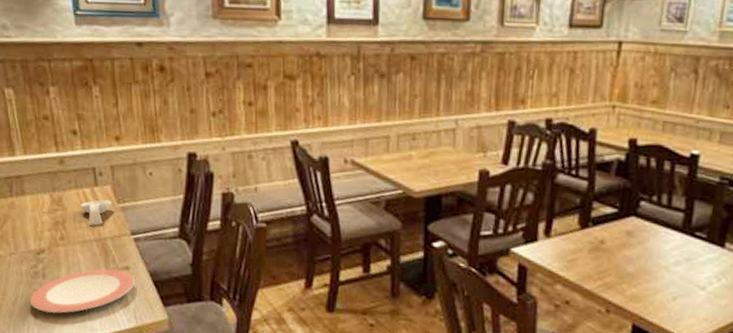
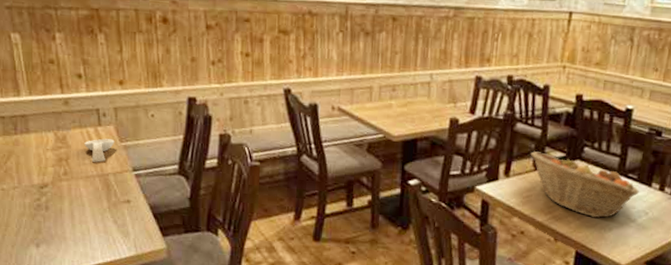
plate: present [29,269,135,314] -> none [32,202,135,244]
fruit basket: none [575,207,709,285] -> present [530,151,639,218]

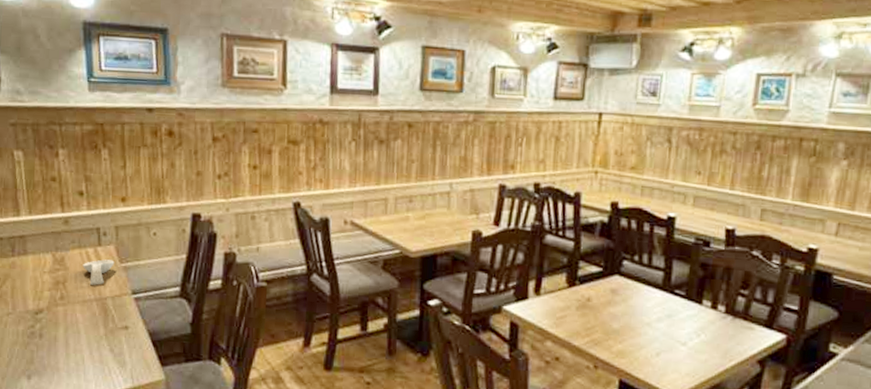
fruit basket: present [530,151,639,218] -> none [562,266,688,341]

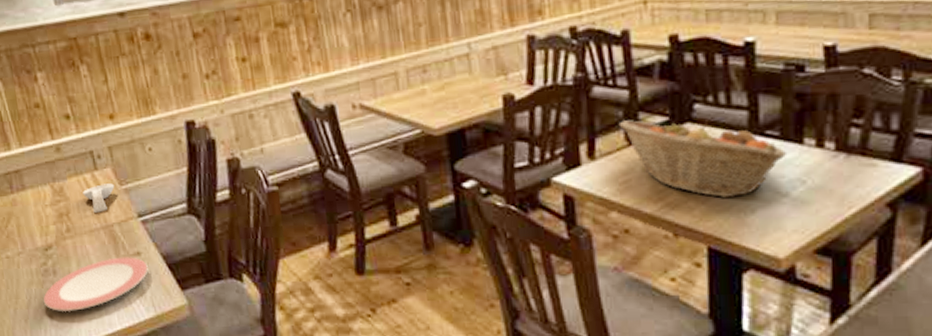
plate: none [24,328,133,375] -> present [43,257,148,312]
fruit basket: none [562,266,688,341] -> present [618,120,786,198]

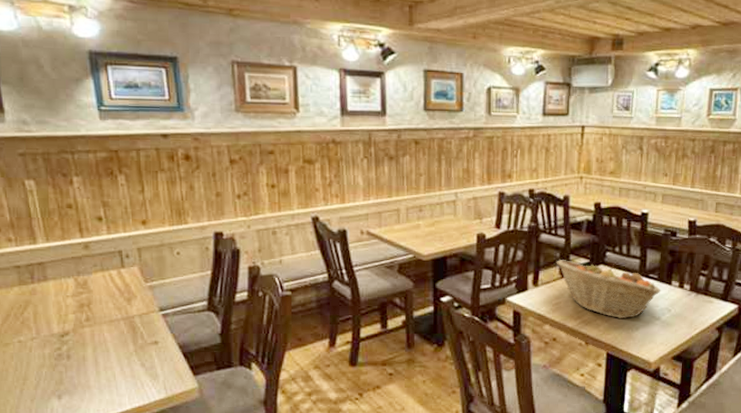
plate: present [43,257,148,312] -> none [53,345,164,393]
spoon rest: present [83,183,115,213] -> none [107,280,140,305]

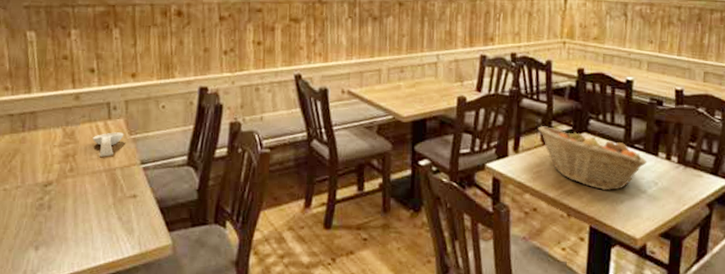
spoon rest: none [107,280,140,305] -> present [92,132,124,157]

